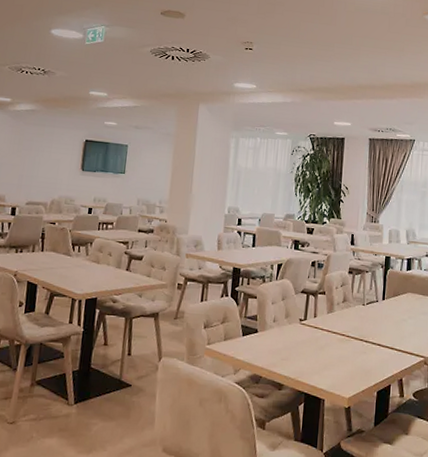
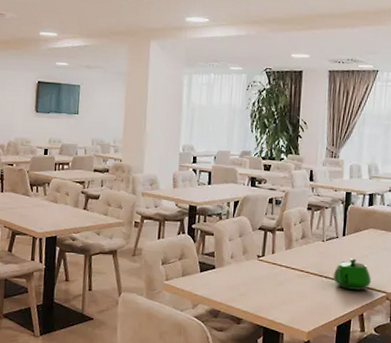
teapot: none [373,322,410,355] -> present [333,258,371,290]

